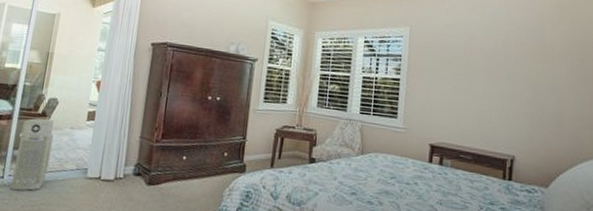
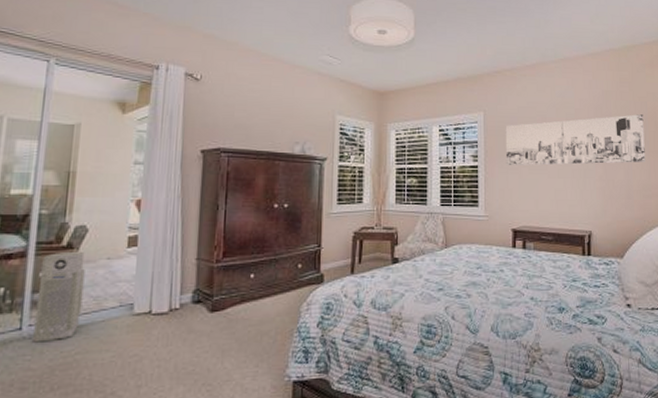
wall art: none [428,40,583,91] -> present [505,114,646,165]

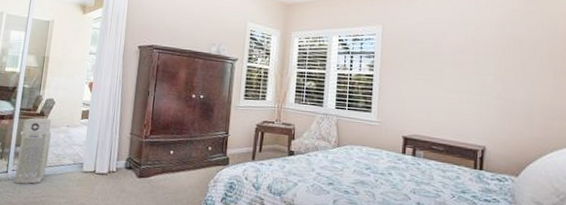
wall art: present [505,114,646,165] -> none [401,34,552,83]

